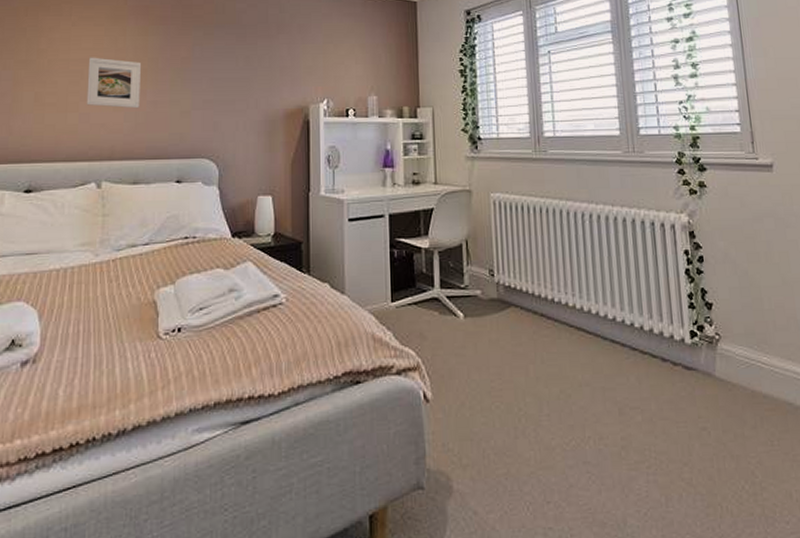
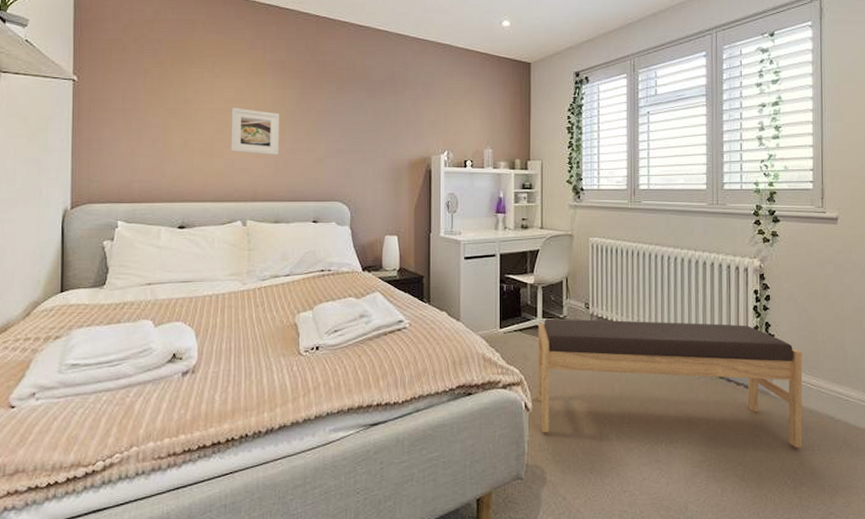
bench: none [435,288,758,443] -> present [537,318,803,448]

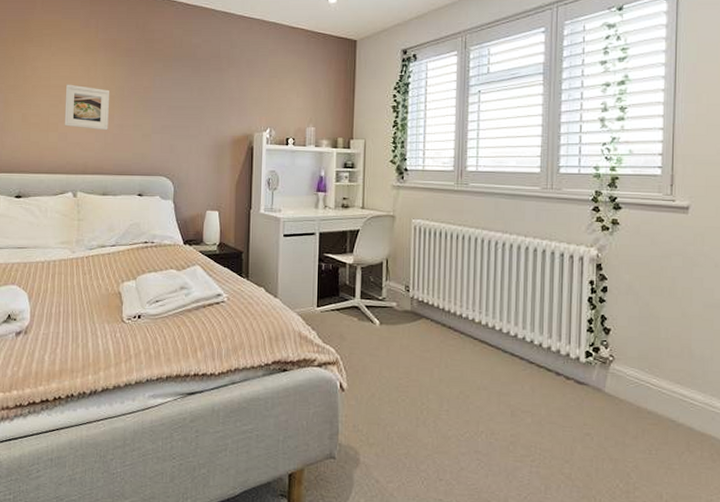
bench: present [537,318,803,448] -> none [352,299,642,451]

